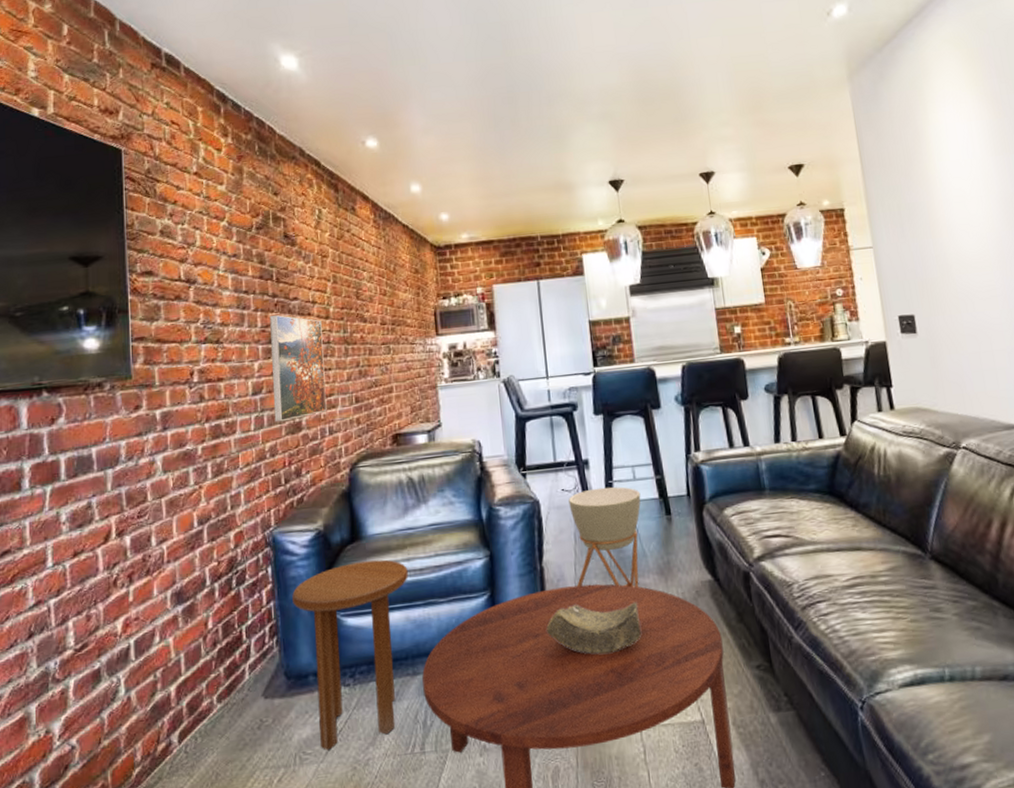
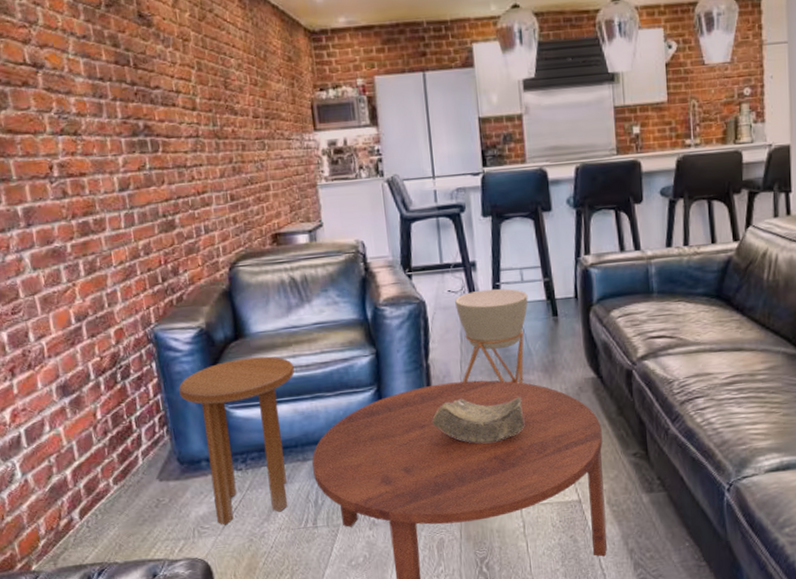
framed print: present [270,314,327,423] -> none [130,104,201,220]

